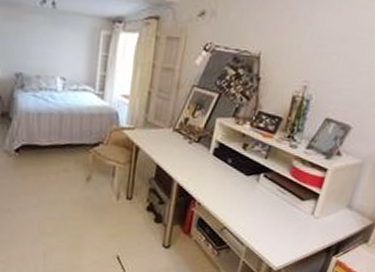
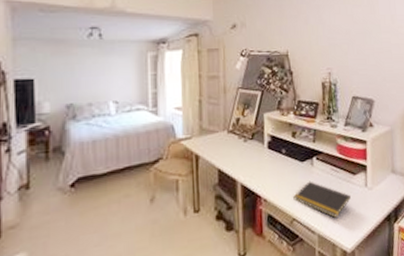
notepad: none [229,196,292,236] -> present [293,181,351,218]

